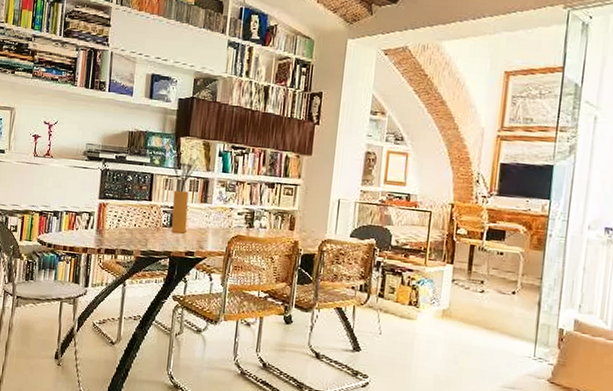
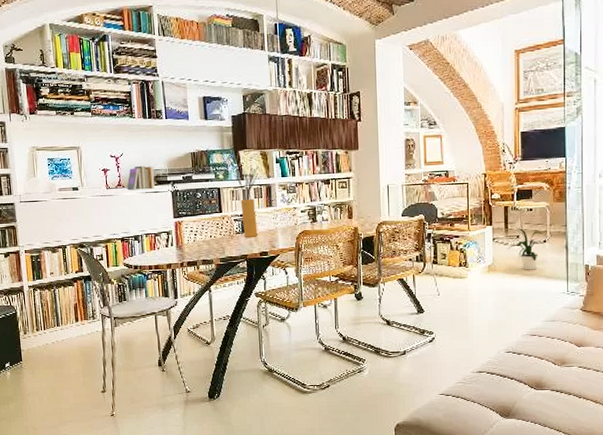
books: none [55,137,87,165] -> present [127,165,155,191]
house plant: none [468,272,517,325] -> present [507,228,547,270]

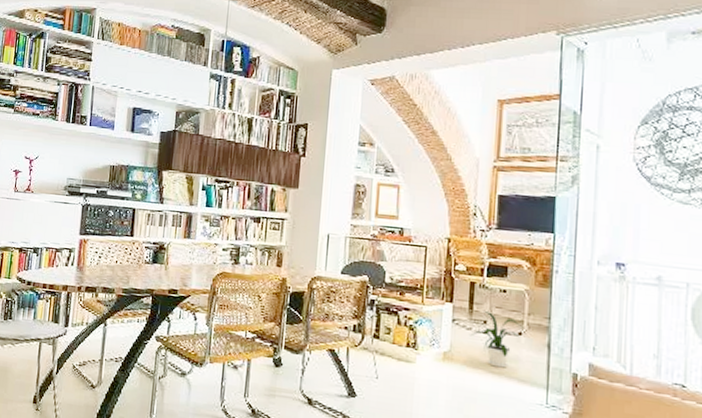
books: present [127,165,155,191] -> none [35,171,68,200]
vase: present [236,165,259,239] -> none [153,188,182,272]

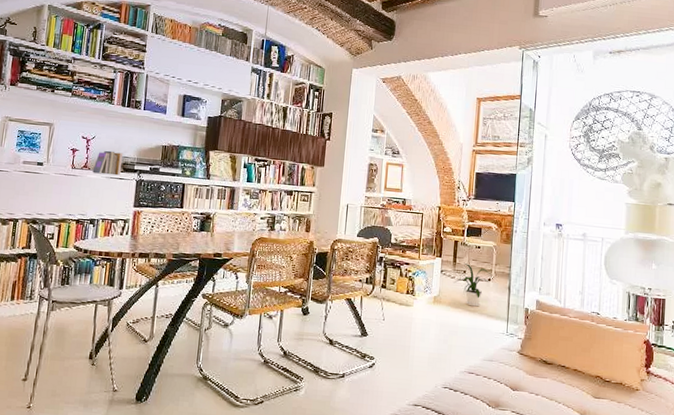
books: none [35,171,68,200] -> present [92,150,123,176]

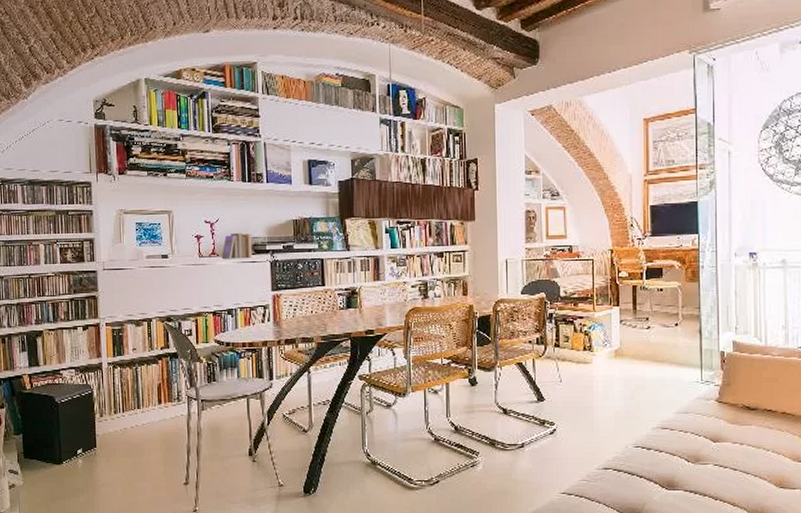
house plant: present [453,263,492,307] -> none [636,310,679,356]

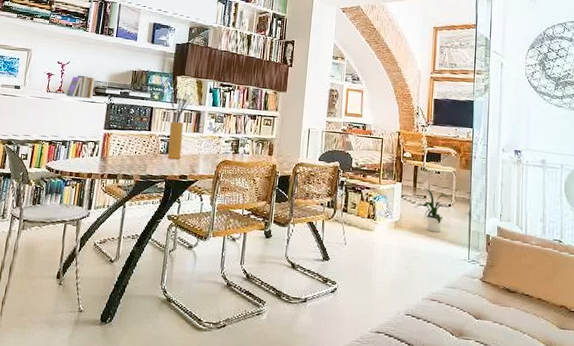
vase: none [341,234,366,315] -> present [167,90,193,160]
house plant: none [636,310,679,356] -> present [414,188,452,233]

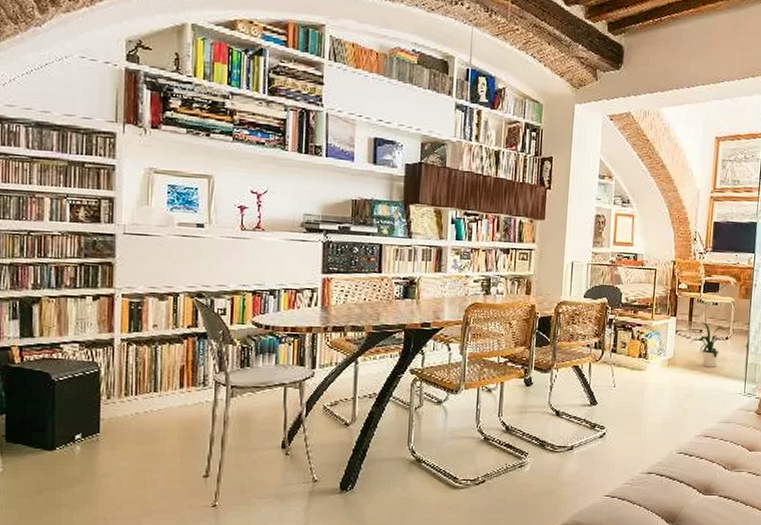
books: present [66,75,96,99] -> none [267,207,305,237]
vase: present [167,90,193,160] -> none [402,222,430,306]

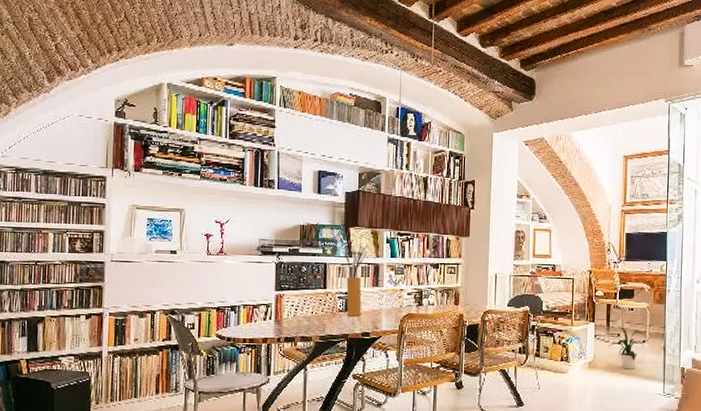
vase: none [402,222,430,306] -> present [344,242,368,318]

